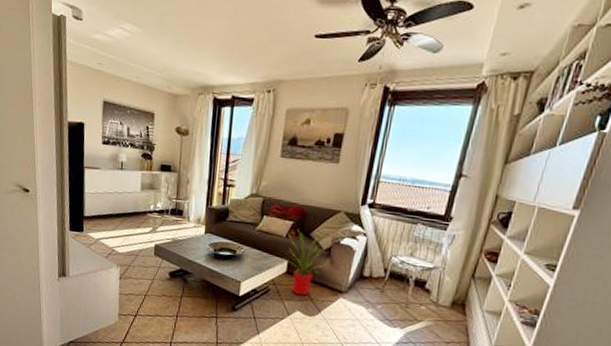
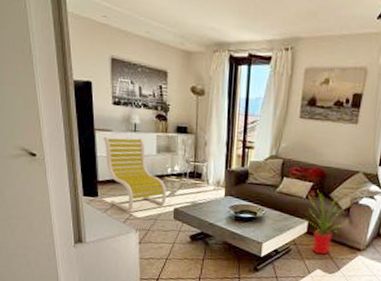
lounge chair: none [91,174,149,247] -> present [102,136,167,211]

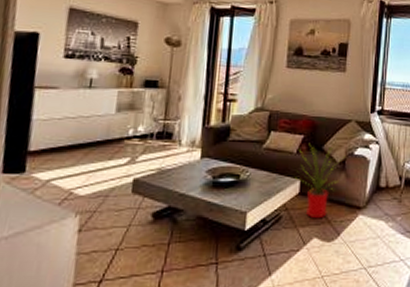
lounge chair: present [102,136,167,211] -> none [42,94,126,188]

